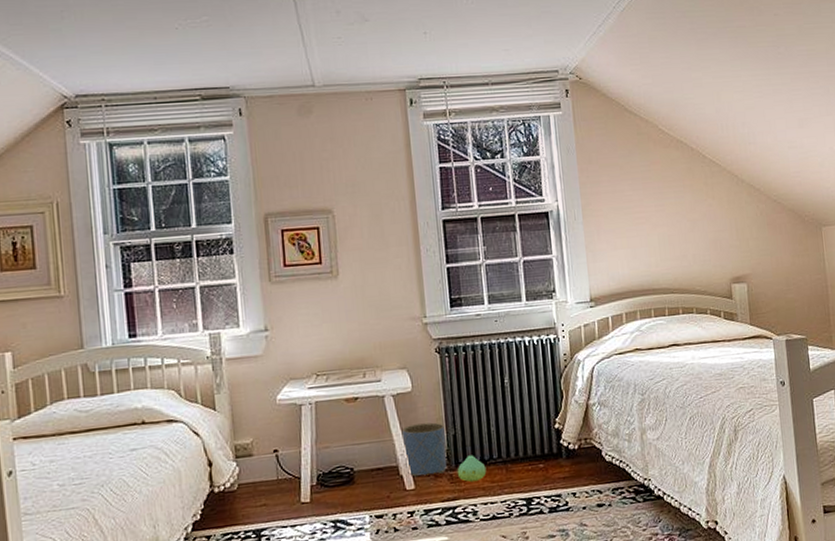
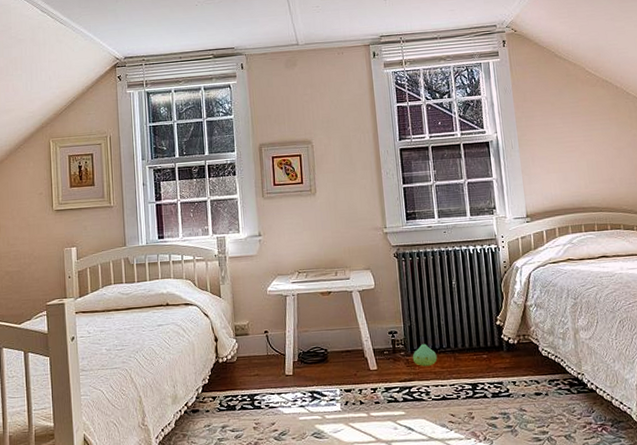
planter: present [401,422,447,477] -> none [366,315,404,360]

